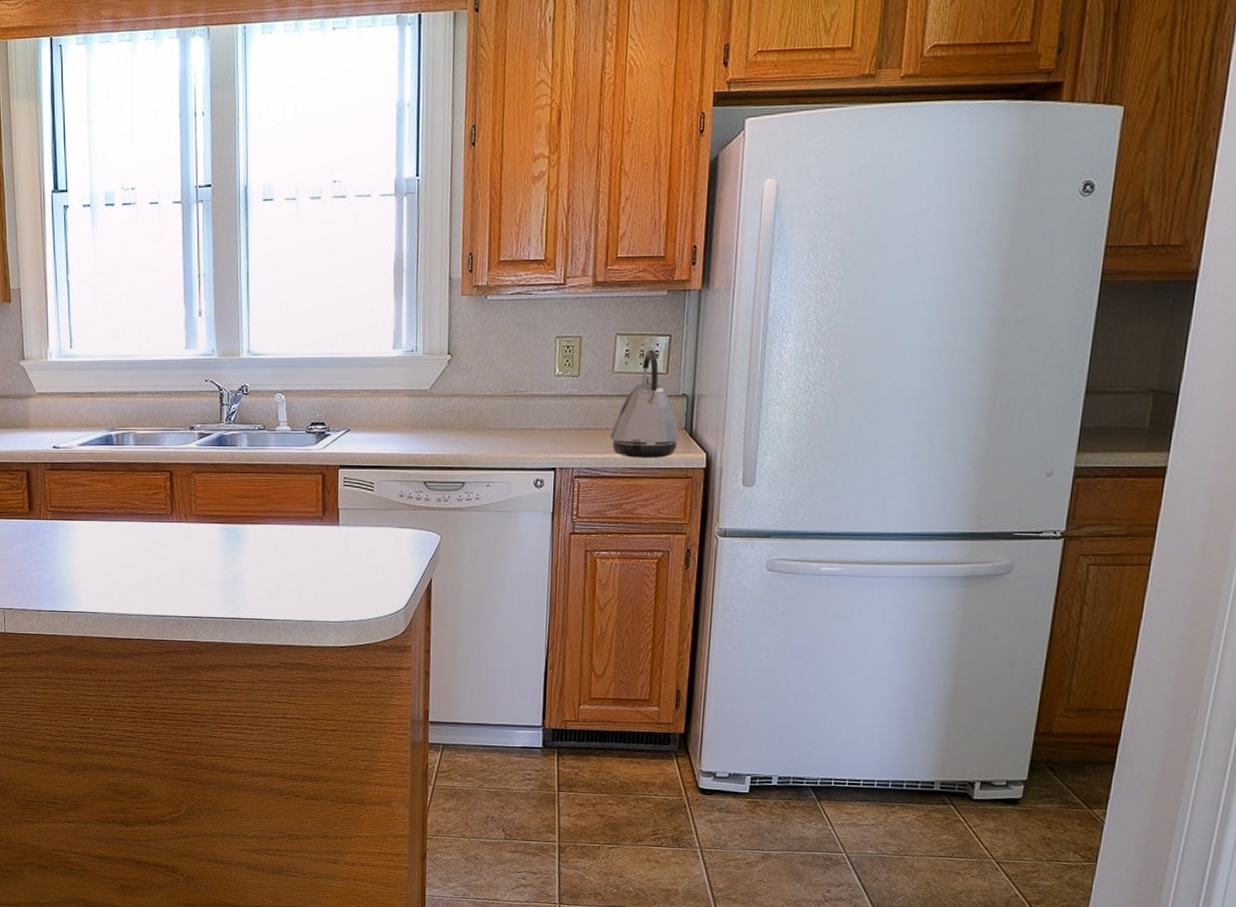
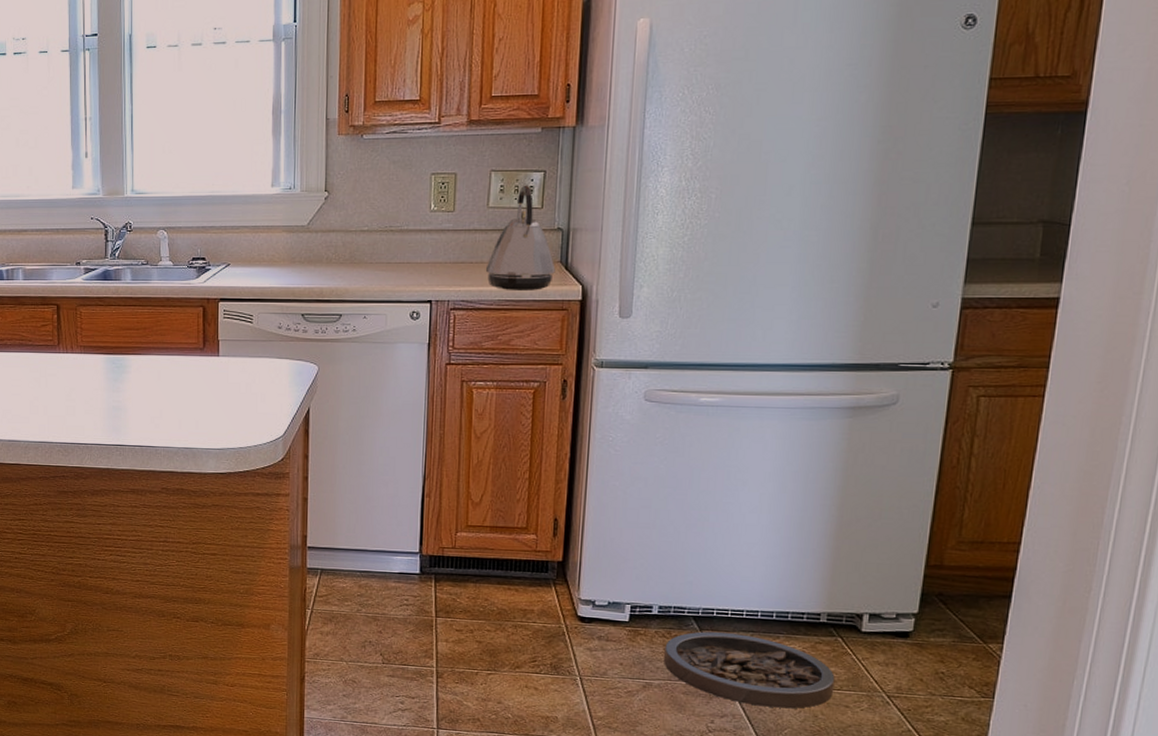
pet bowl: none [782,801,947,877] -> present [664,631,835,709]

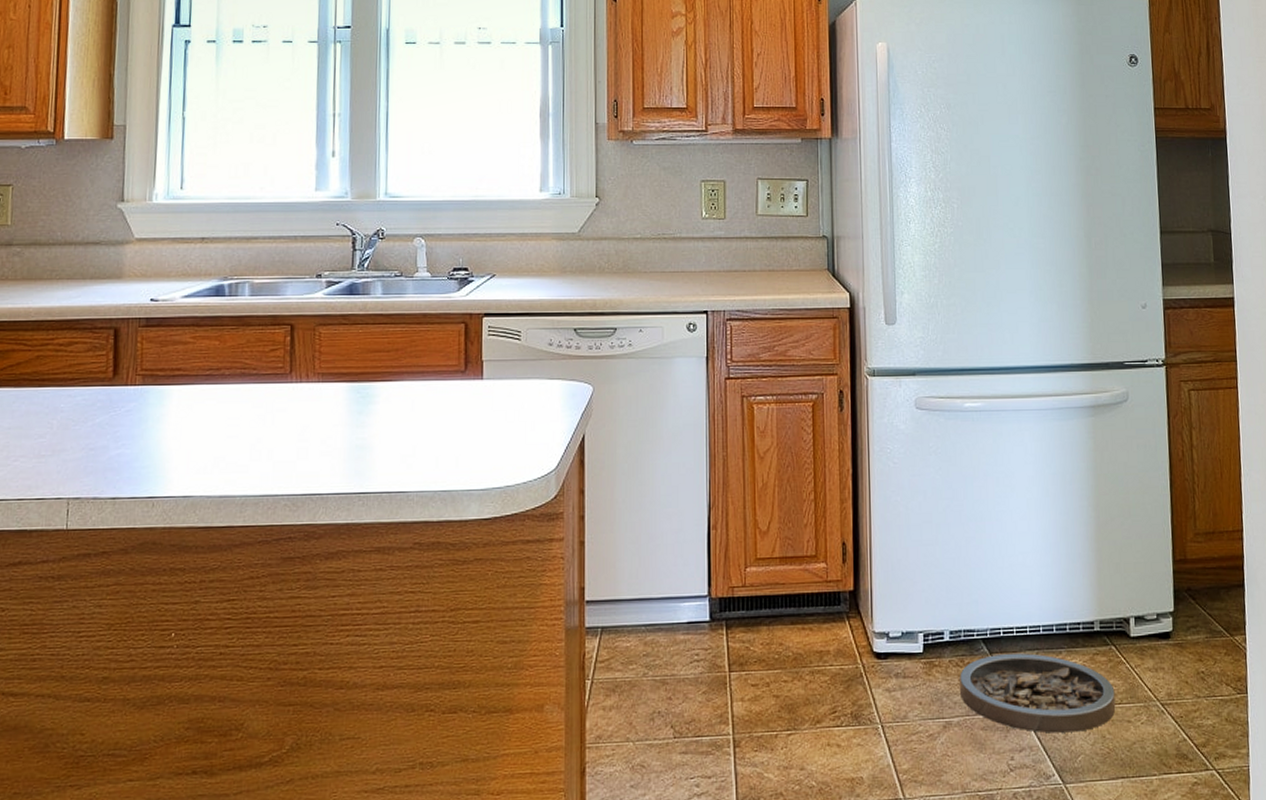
kettle: present [485,185,556,292] -> none [758,193,824,300]

